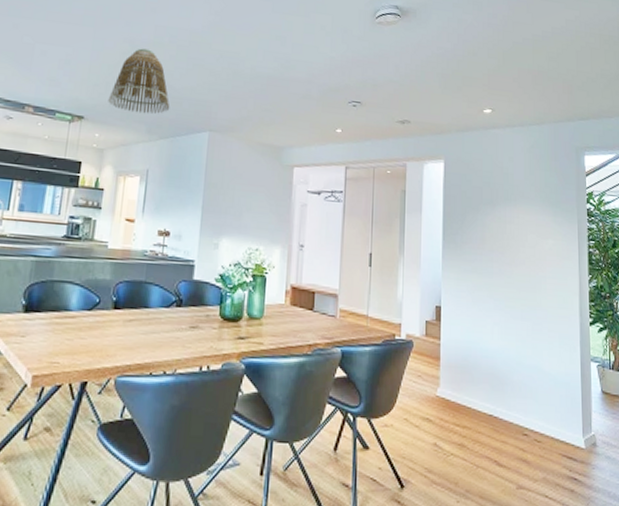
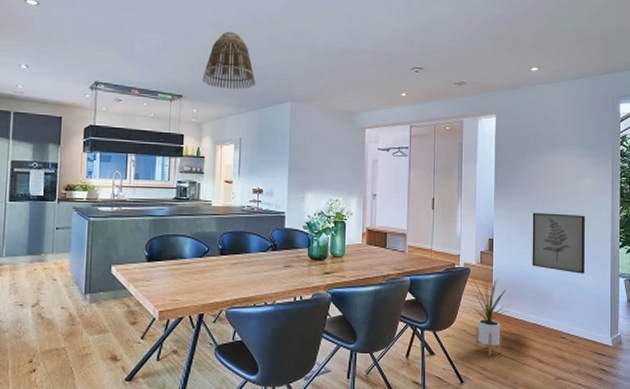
house plant: none [413,349,463,455] -> present [470,274,512,356]
wall art: none [487,277,550,355] -> present [532,212,586,274]

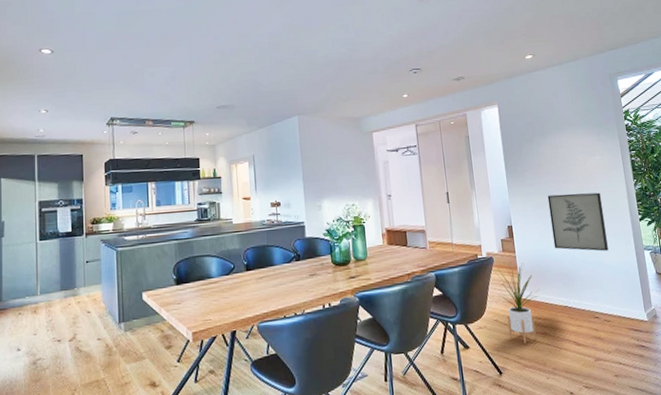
lamp shade: present [202,31,256,90] -> none [211,56,263,111]

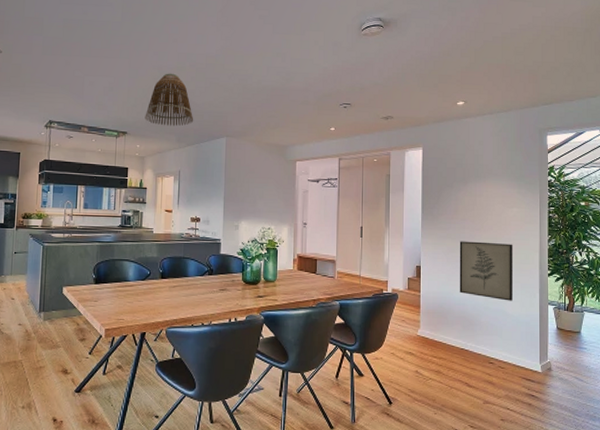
lamp shade: none [211,56,263,111] -> present [145,73,194,127]
house plant: present [495,261,540,344] -> none [398,300,439,379]

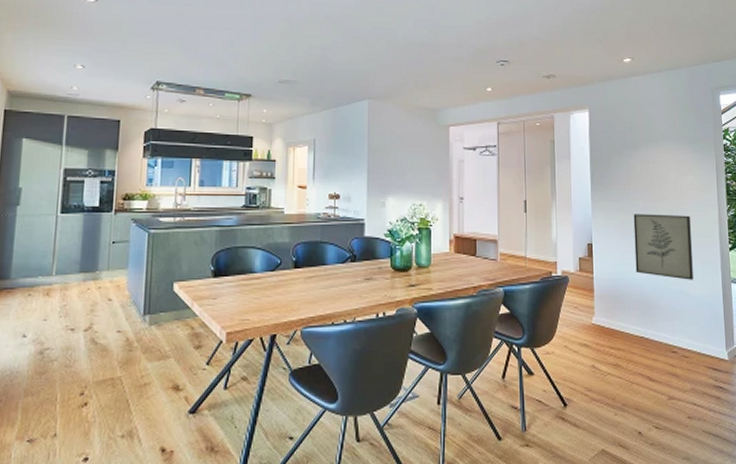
lamp shade: present [145,73,194,127] -> none [272,26,331,88]

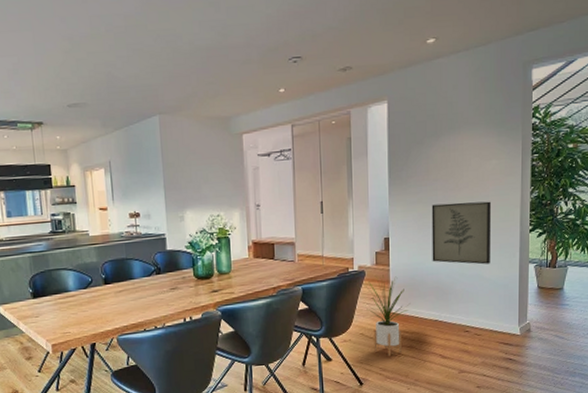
house plant: none [570,282,616,375] -> present [366,275,411,357]

